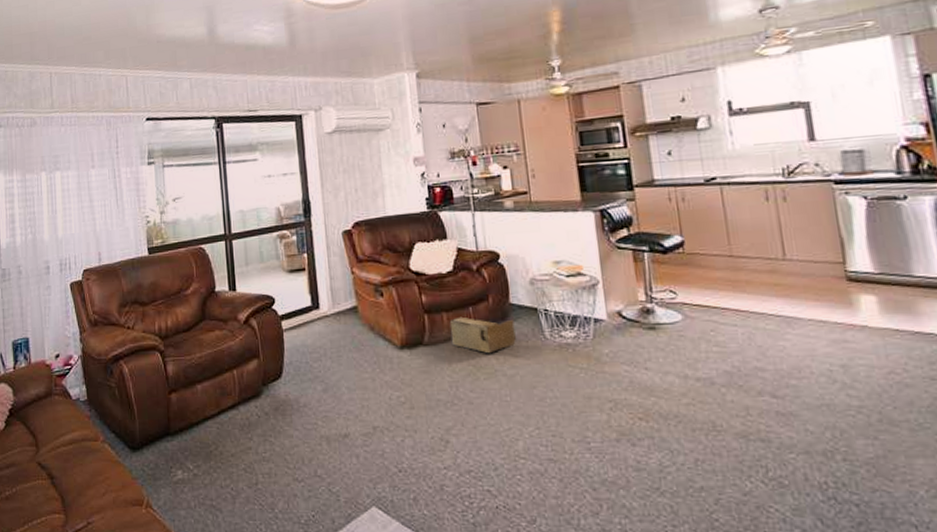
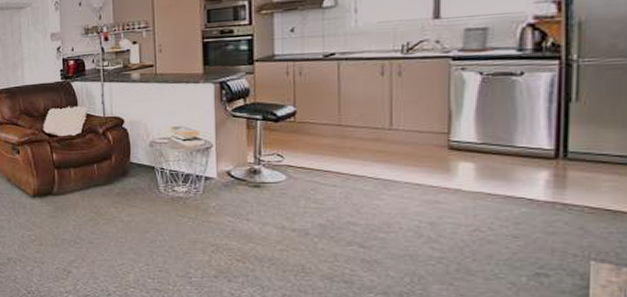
cardboard box: present [449,315,516,354] -> none [76,171,134,204]

